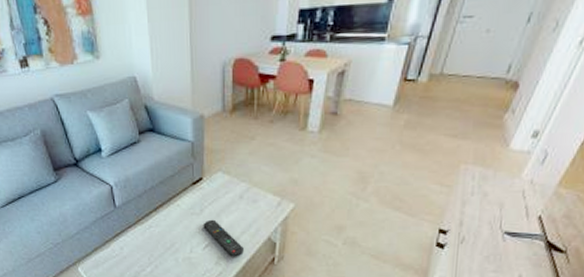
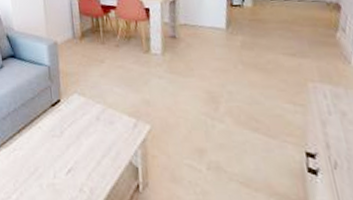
remote control: present [203,219,244,257] -> none [64,142,107,184]

